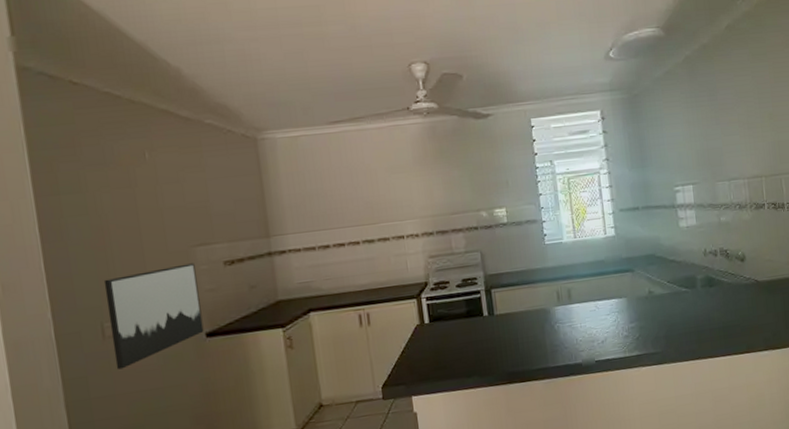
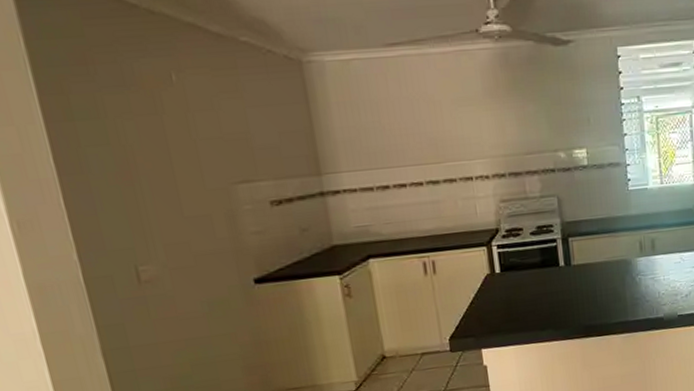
wall art: present [103,263,204,370] -> none [134,202,252,317]

